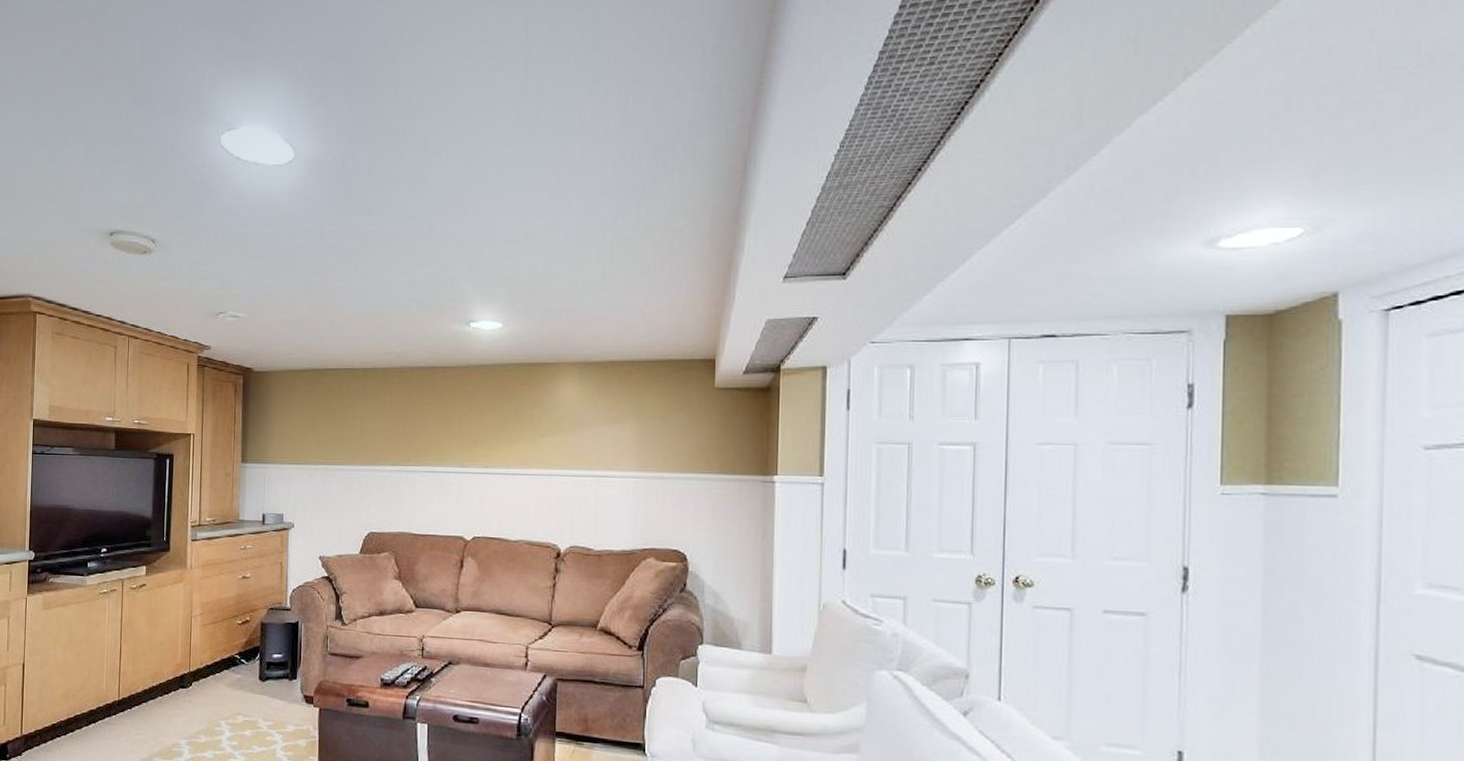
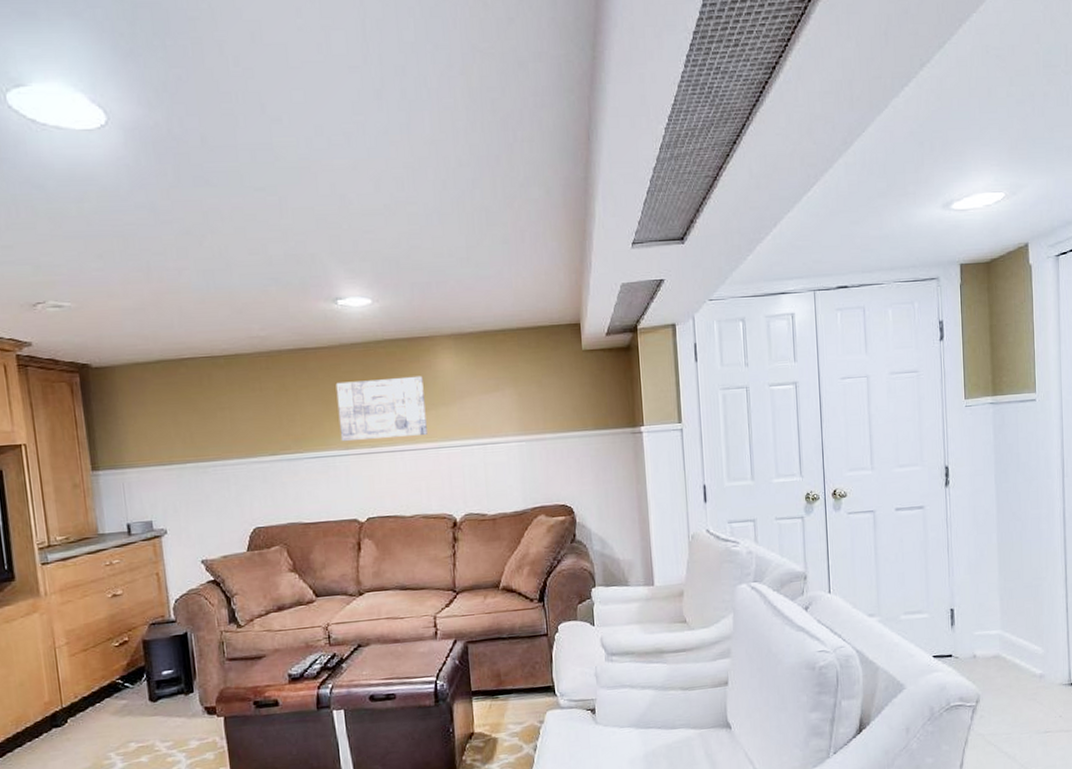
wall art: none [457,401,543,461] -> present [335,375,428,442]

